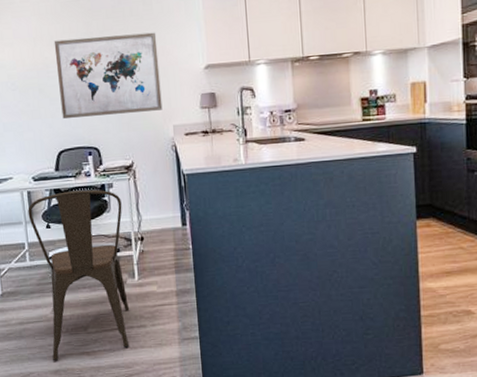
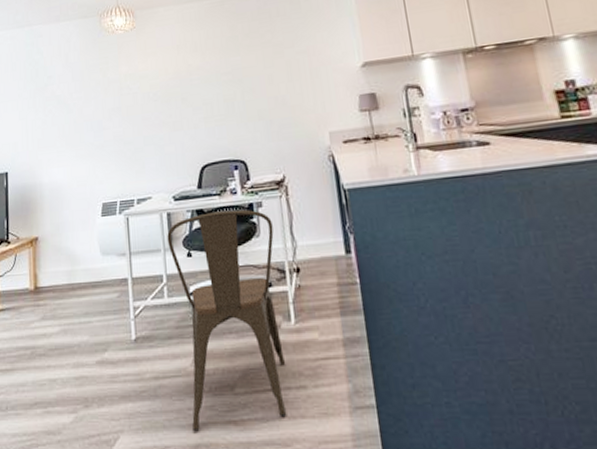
wall art: present [54,32,163,119] -> none [197,31,316,129]

